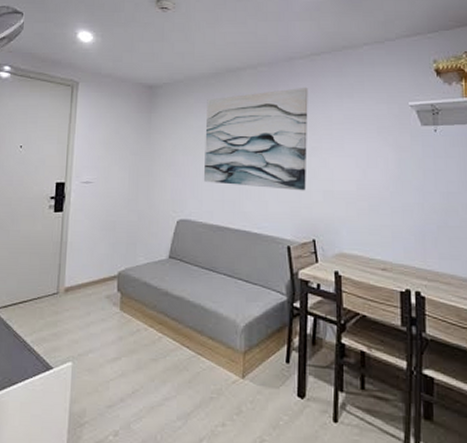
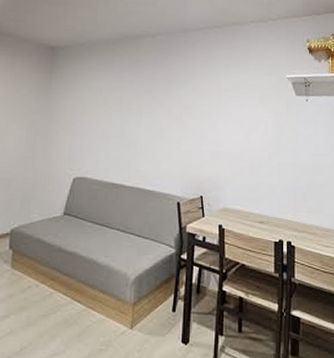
wall art: present [203,87,308,191] -> none [100,56,201,152]

